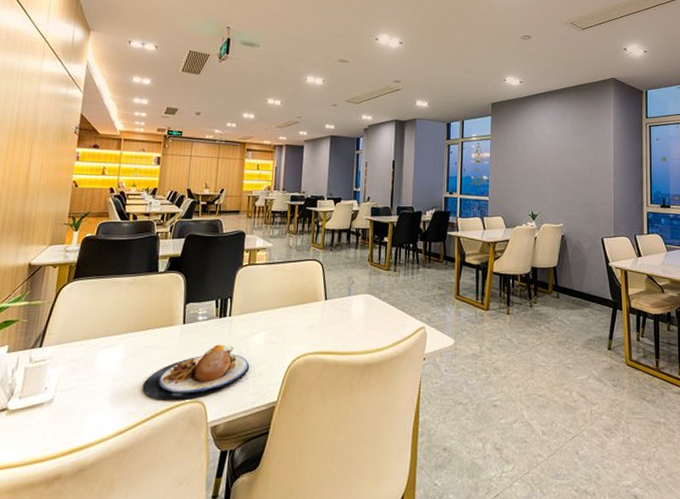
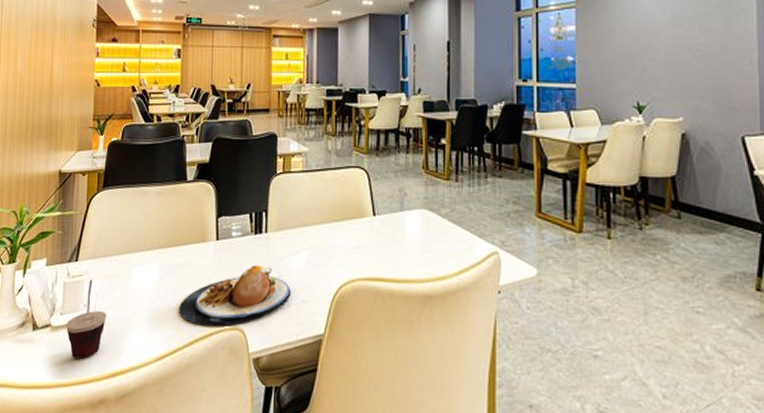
cup: none [24,364,68,440] -> present [66,279,107,360]

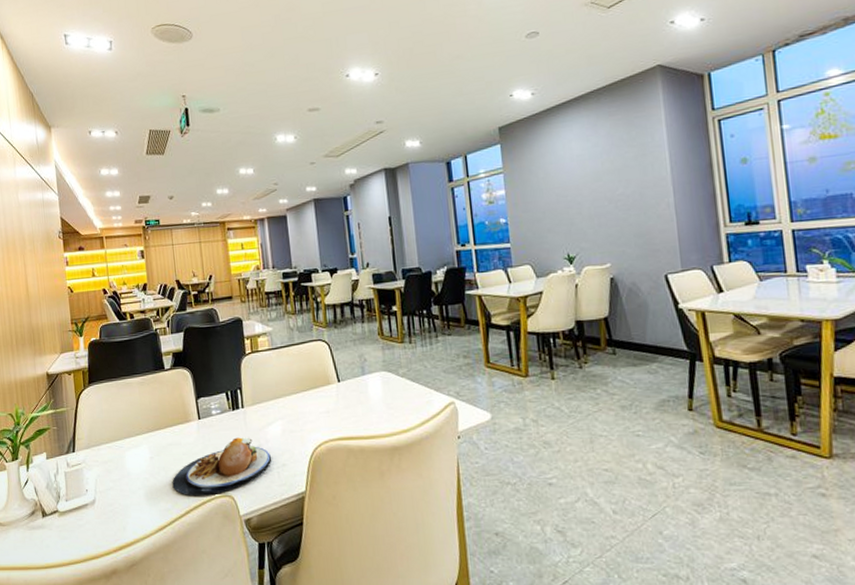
cup: present [66,279,107,360] -> none [72,467,108,538]

